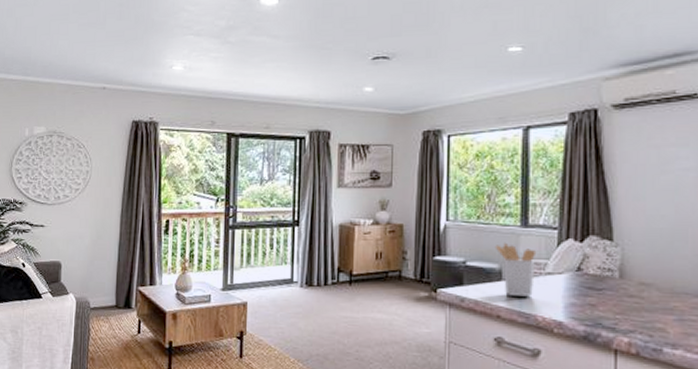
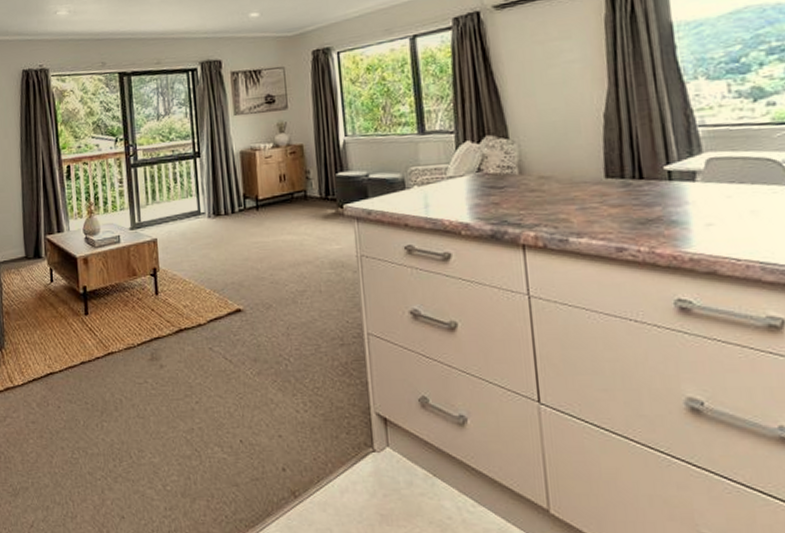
utensil holder: present [495,242,537,297] -> none [395,151,437,204]

